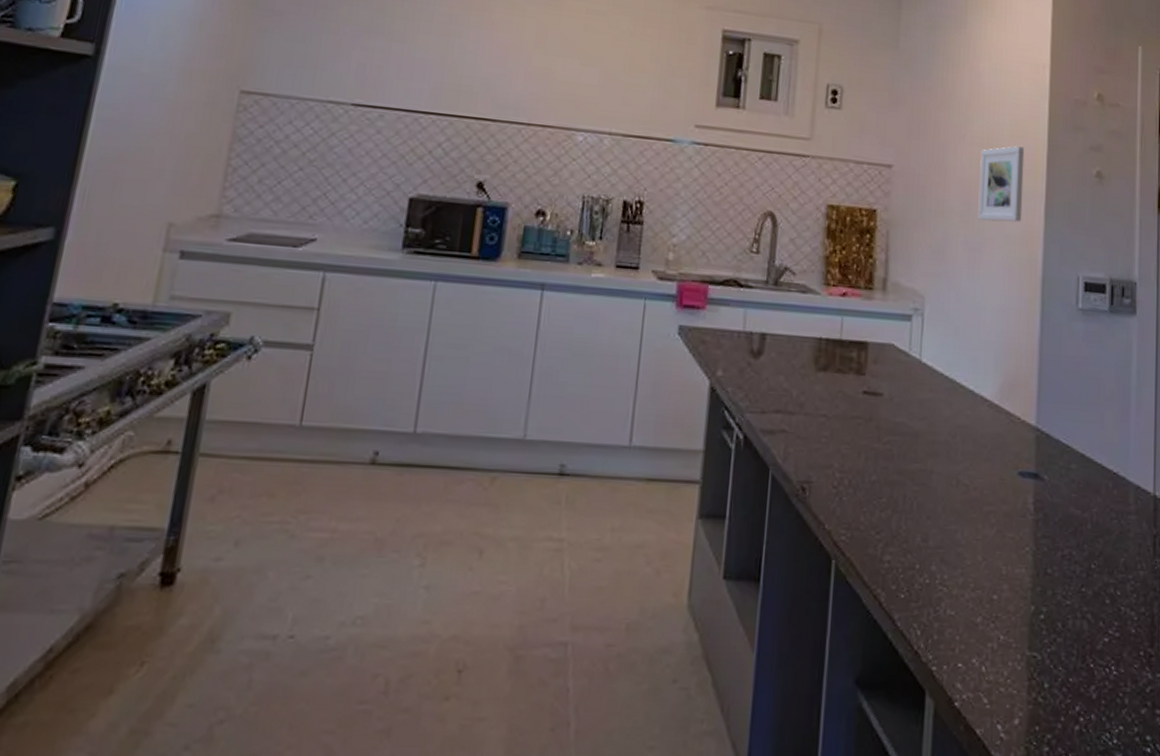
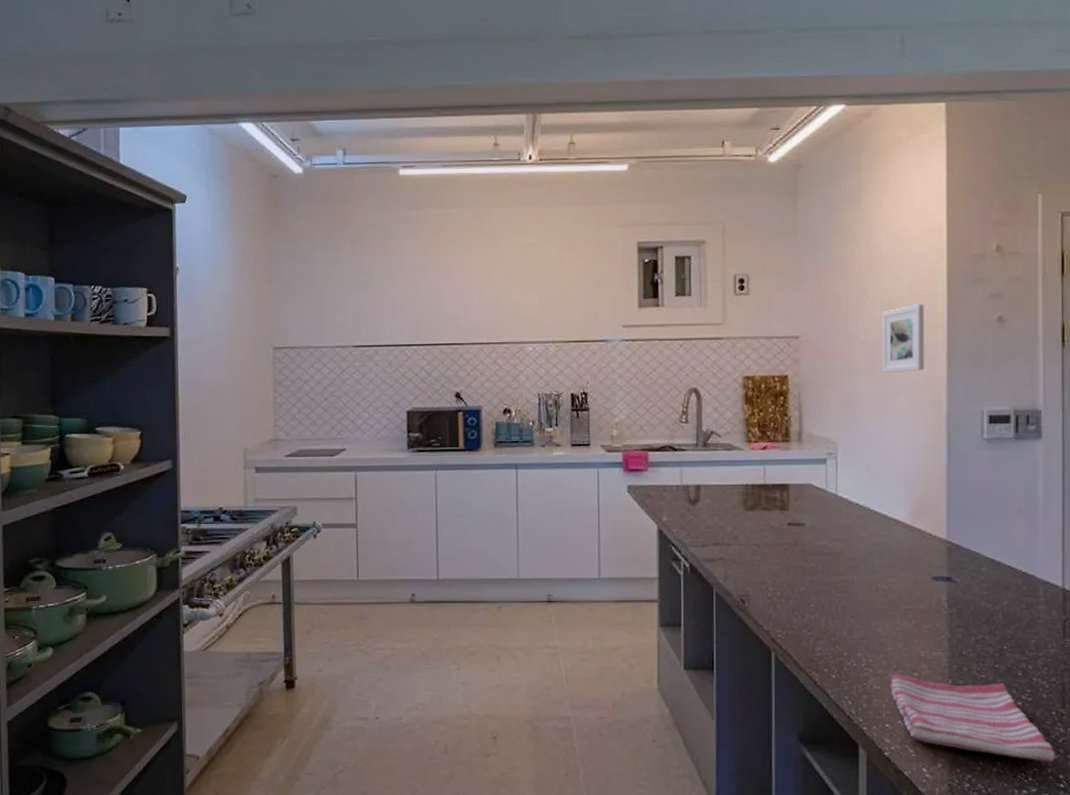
dish towel: none [966,595,1143,719] -> present [890,673,1055,763]

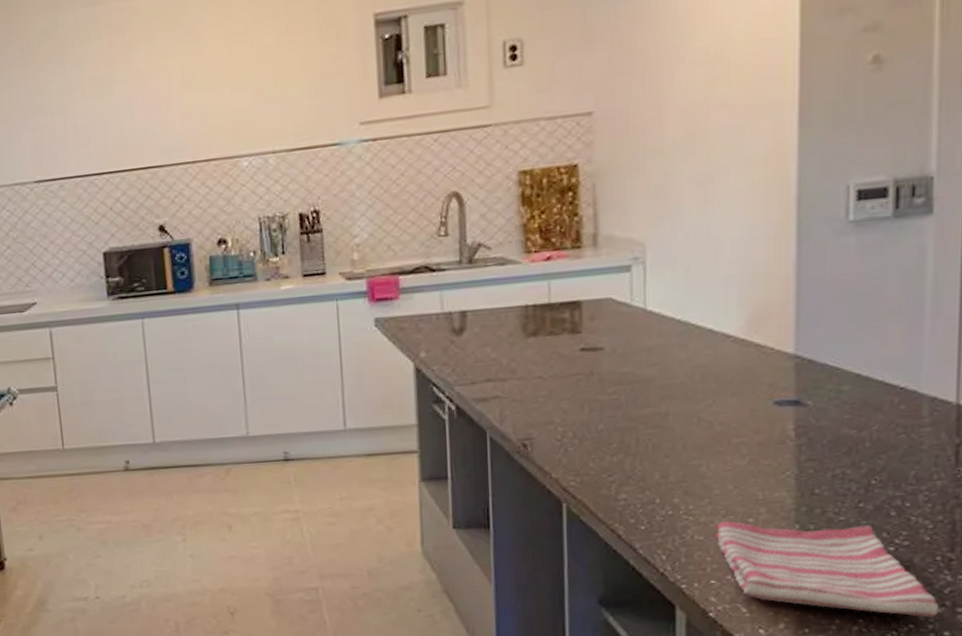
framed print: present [882,304,925,373] -> none [706,51,767,148]

